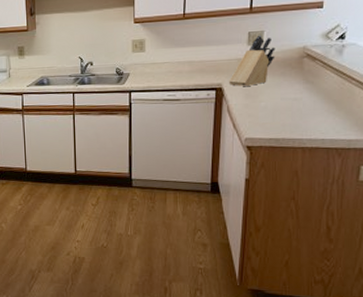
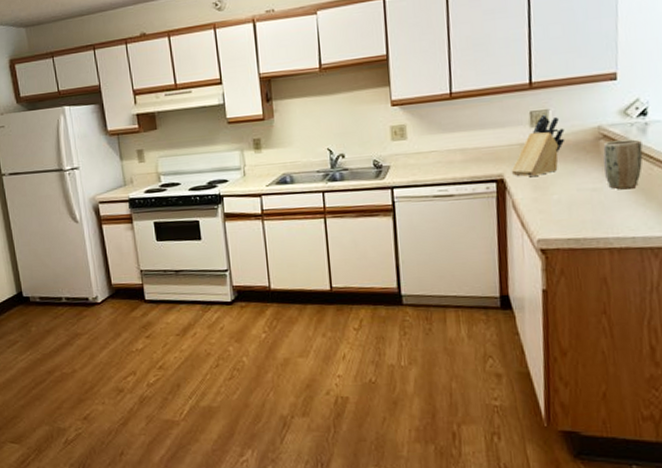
plant pot: none [304,58,338,100] -> present [603,139,643,190]

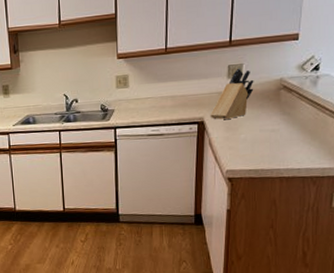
plant pot: present [603,139,643,190] -> none [281,89,313,131]

